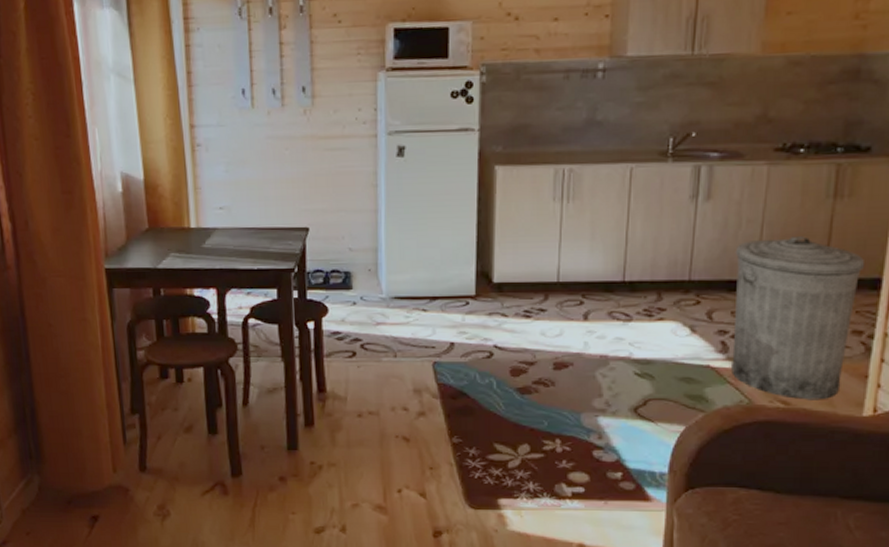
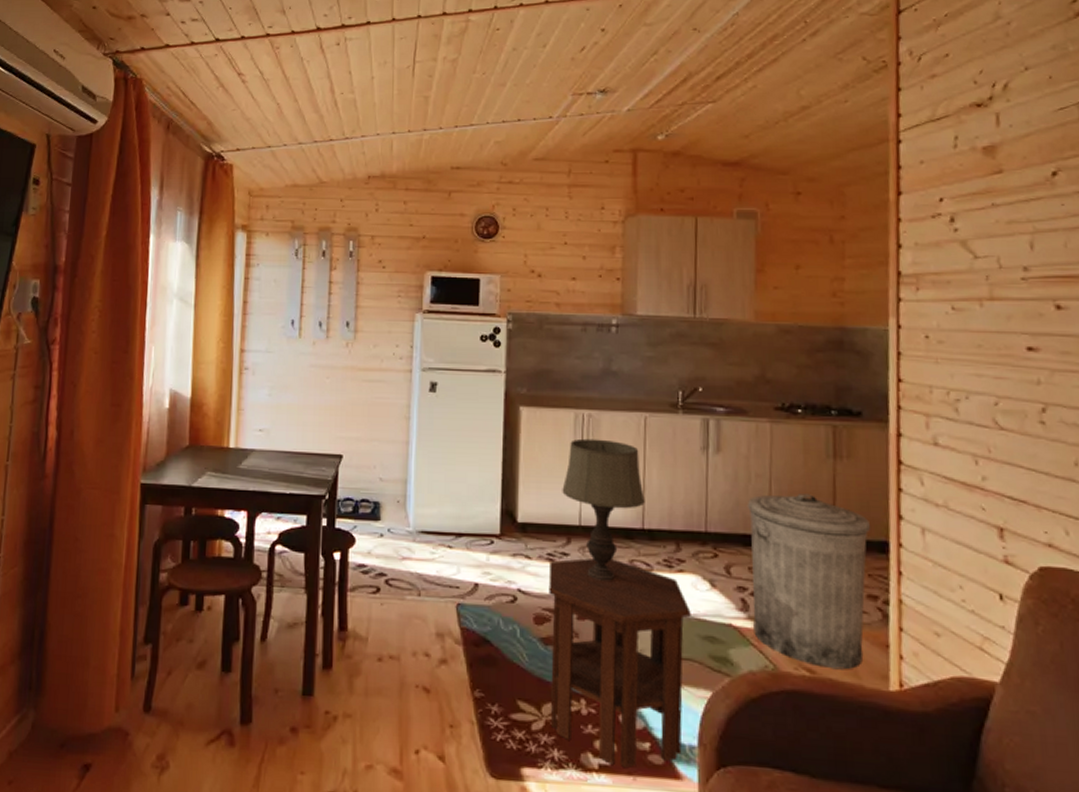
side table: none [525,311,669,493] -> present [548,558,691,767]
table lamp: none [540,194,627,333] -> present [562,438,645,581]

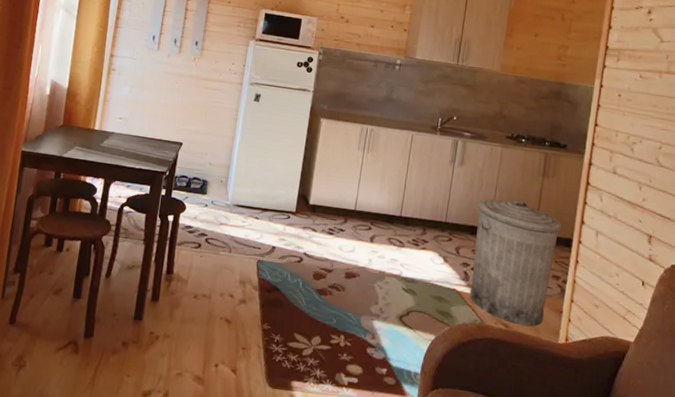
side table: present [548,558,691,767] -> none [316,234,428,385]
table lamp: present [562,438,645,581] -> none [345,146,405,252]

